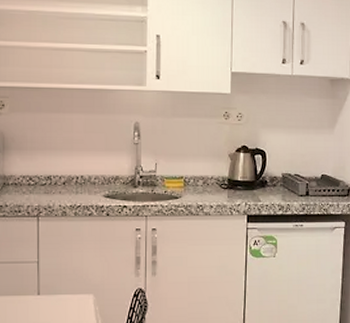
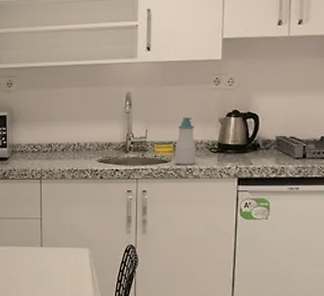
soap bottle: none [185,151,206,201] -> present [174,117,196,165]

